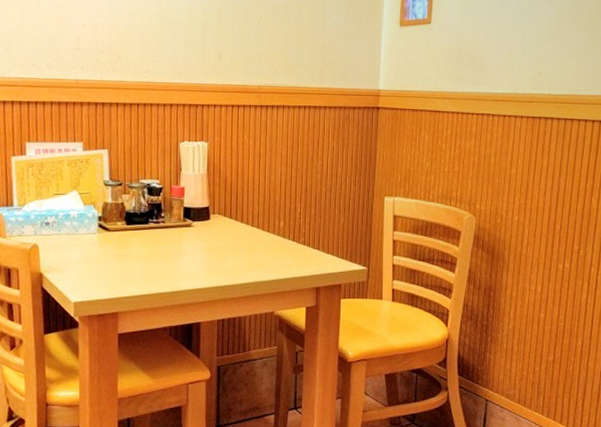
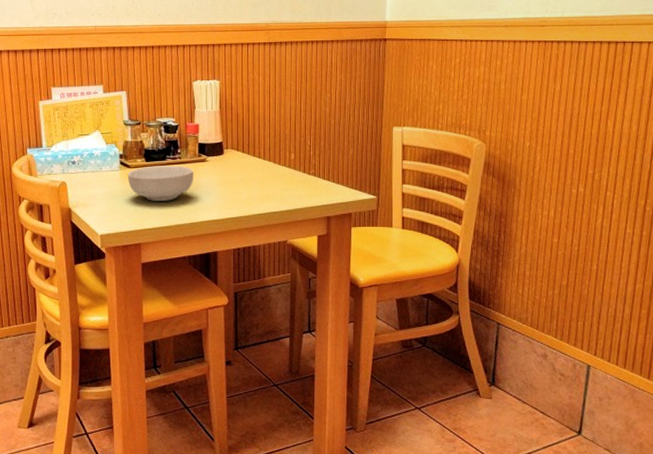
cereal bowl: none [106,229,178,268] -> present [127,166,194,201]

